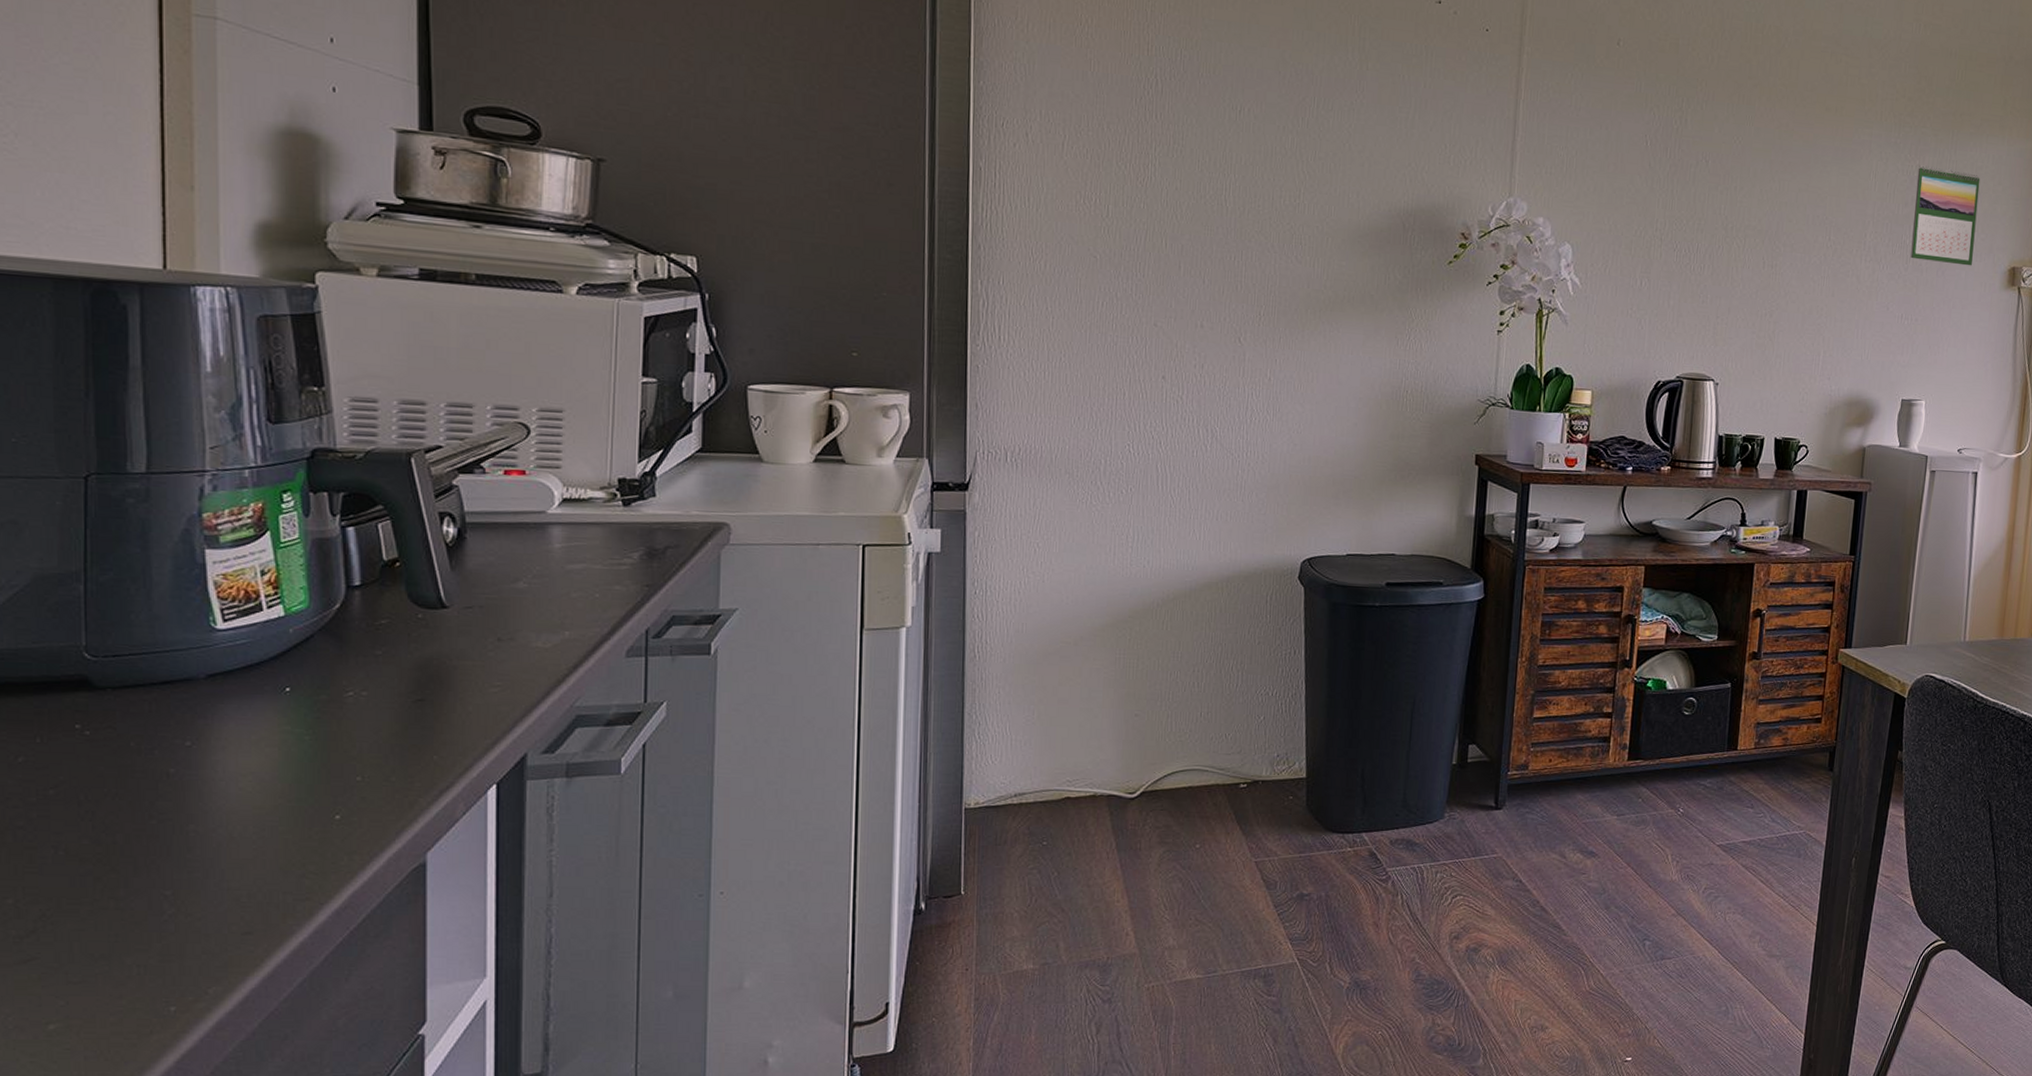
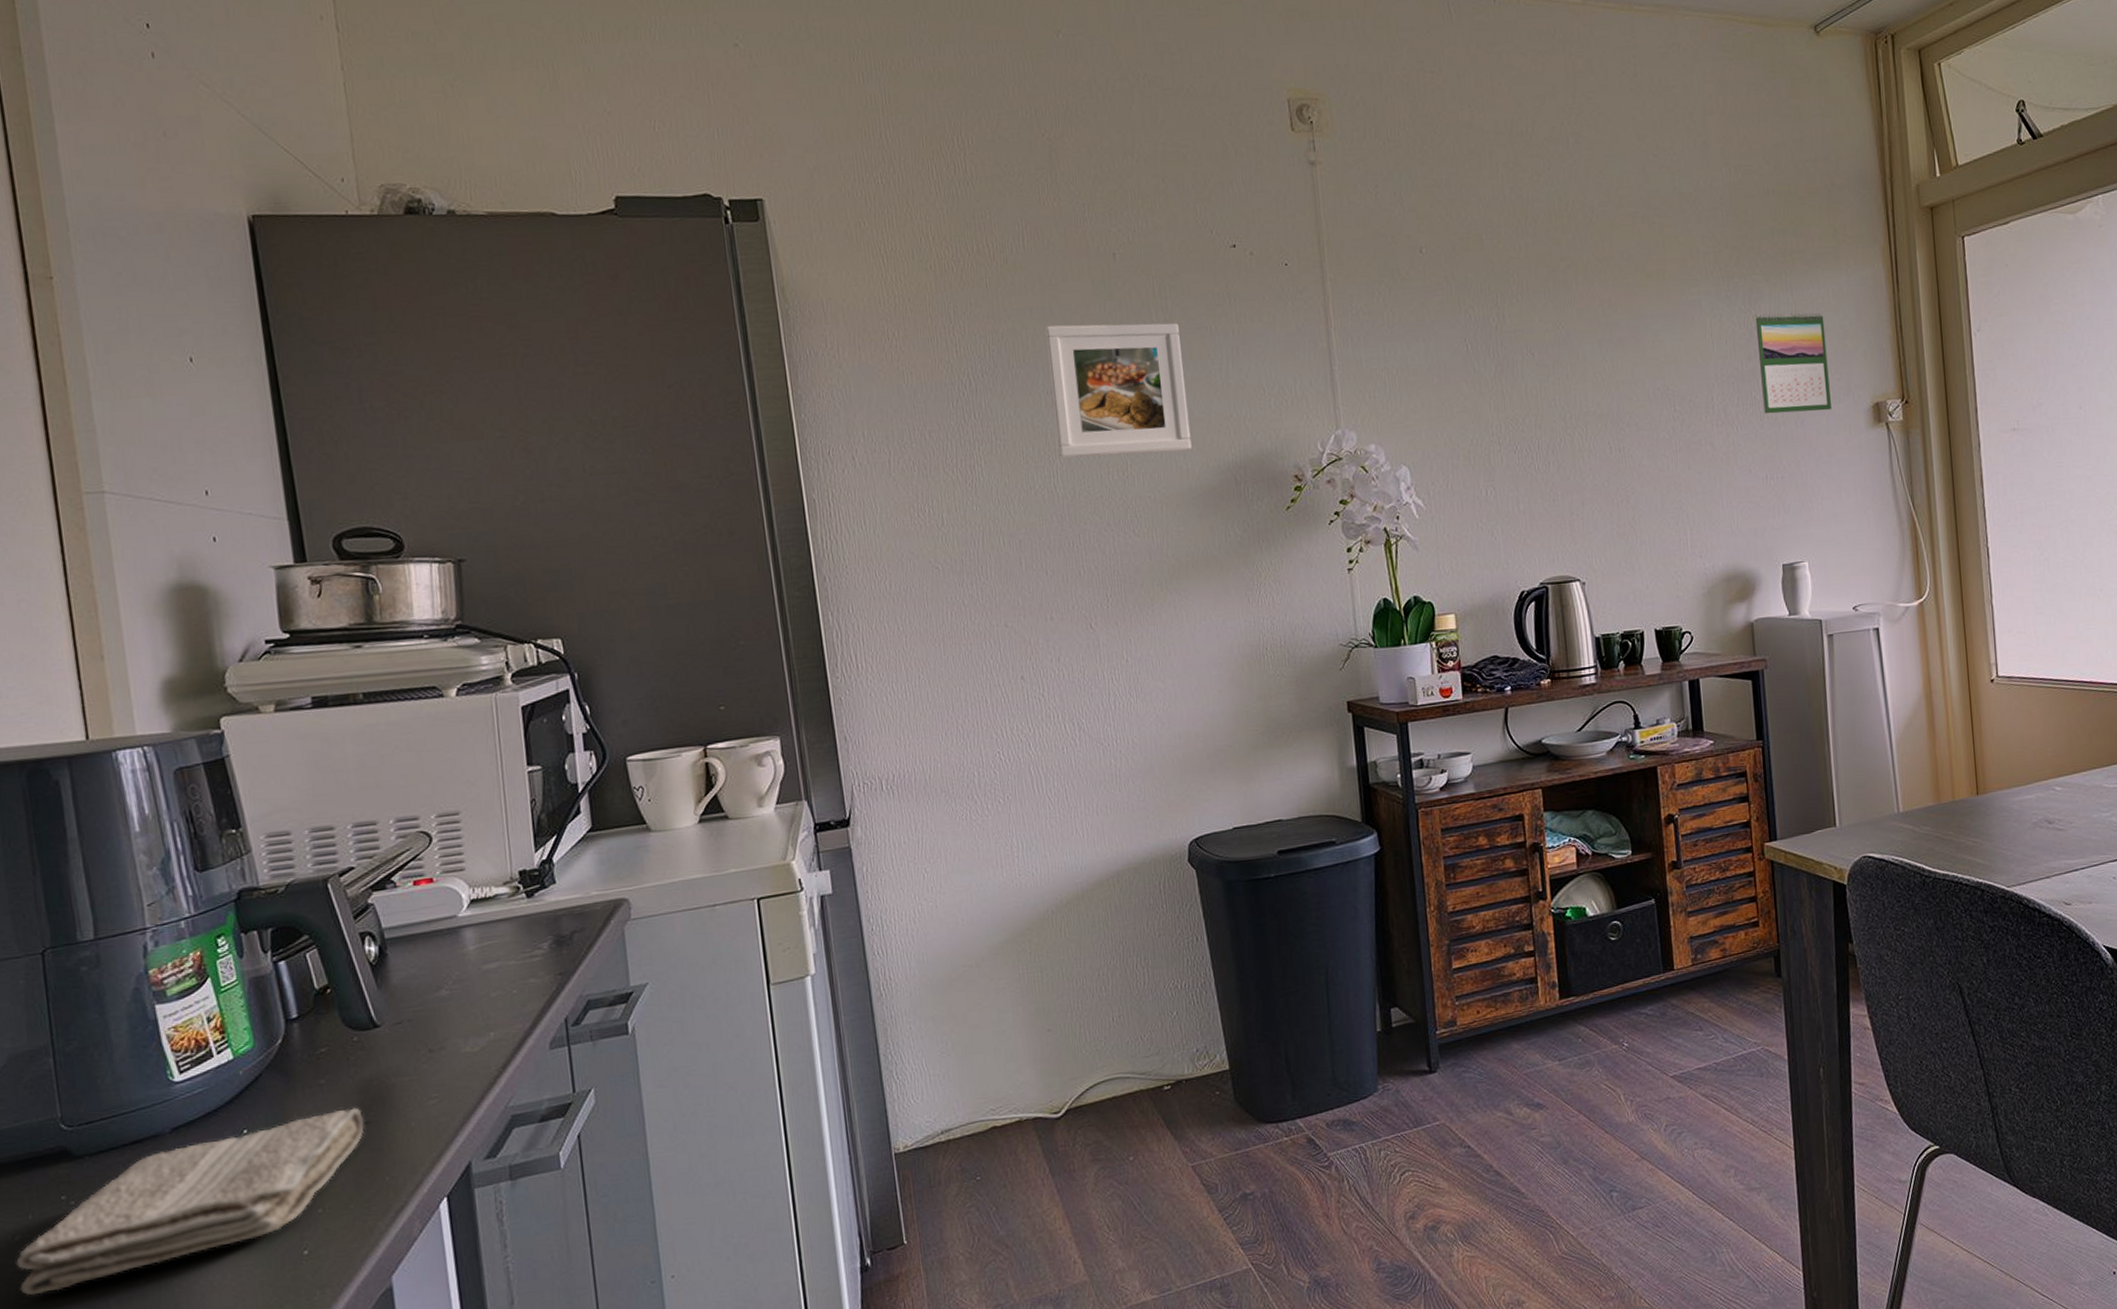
washcloth: none [17,683,418,819] -> present [16,1107,364,1296]
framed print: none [1234,43,1373,189] -> present [1044,323,1192,458]

